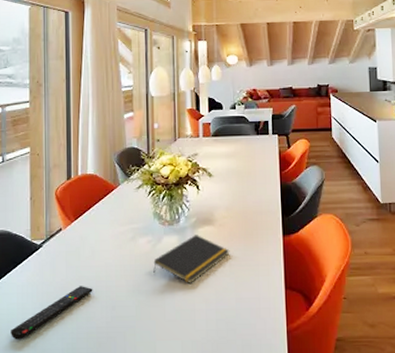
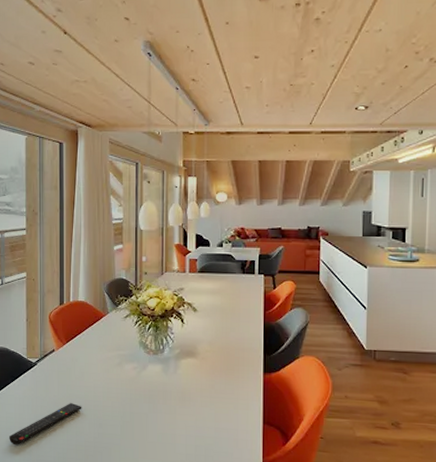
notepad: present [153,235,230,283] -> none [138,365,211,410]

